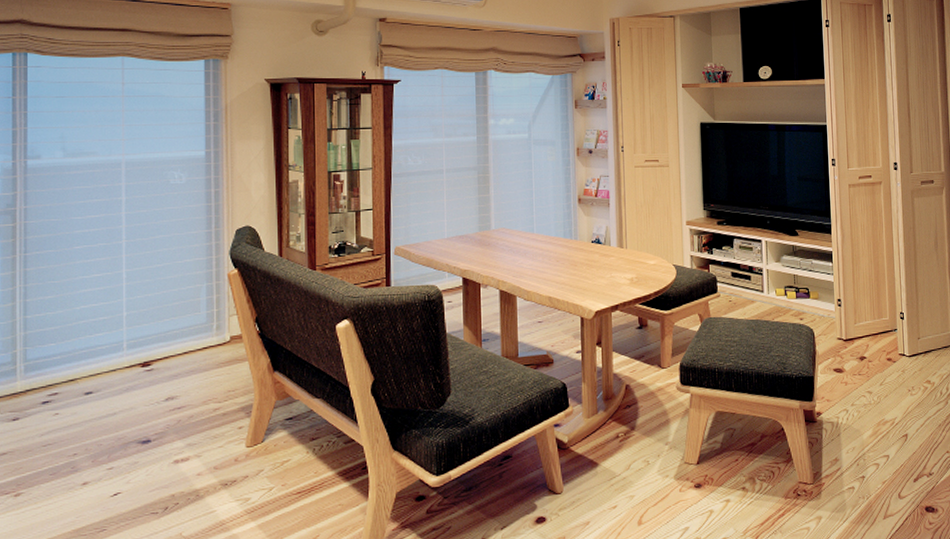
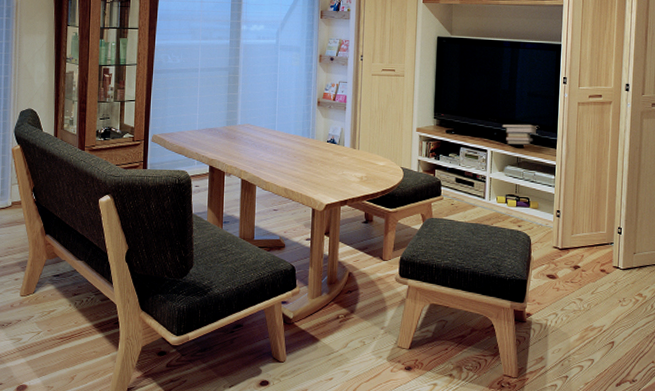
books: none [774,210,812,234] -> present [502,124,539,146]

